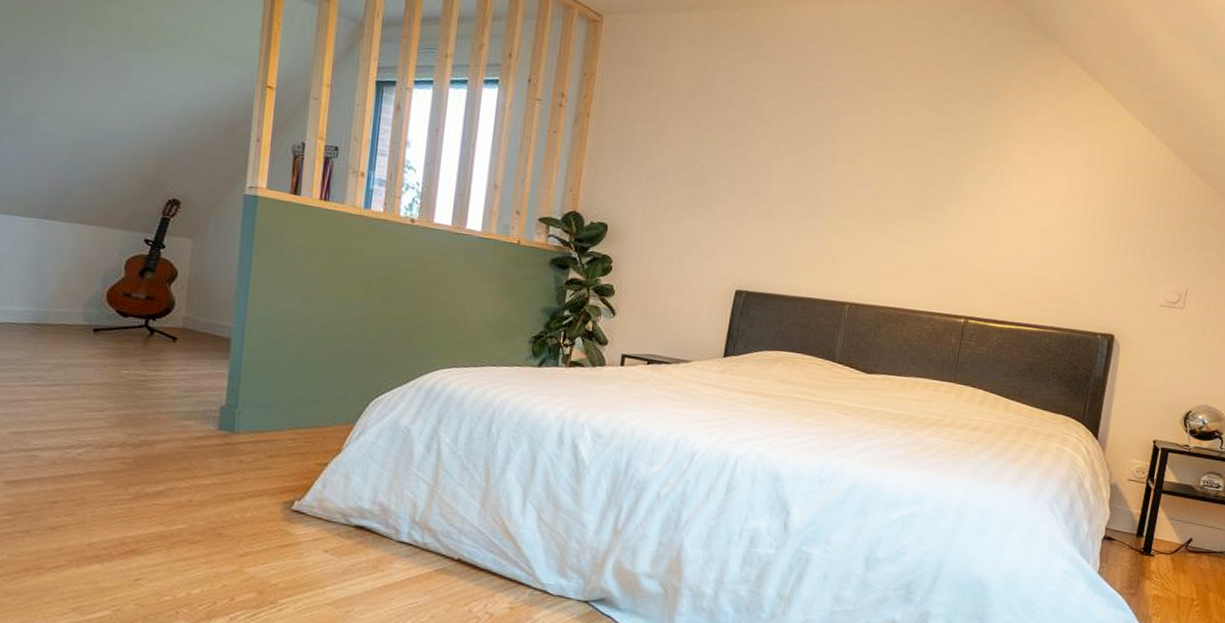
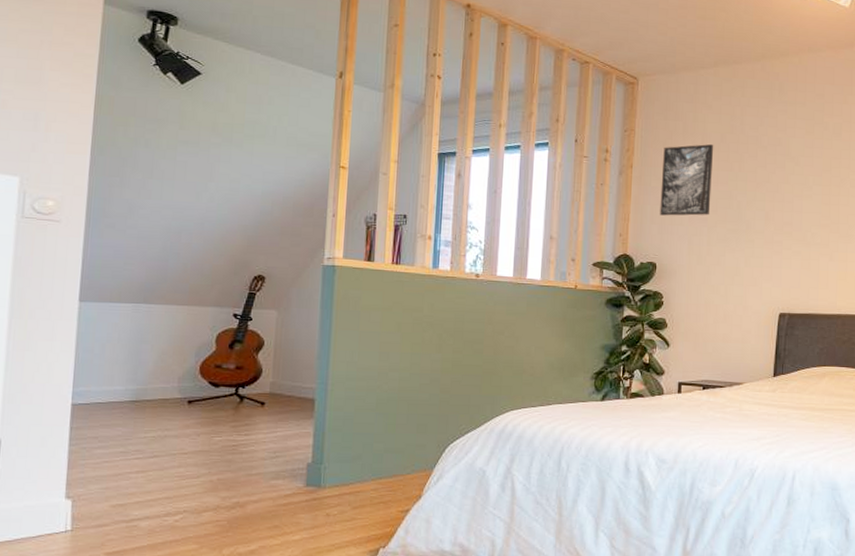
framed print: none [615,96,681,177] -> present [660,144,714,216]

